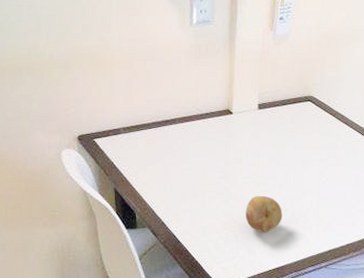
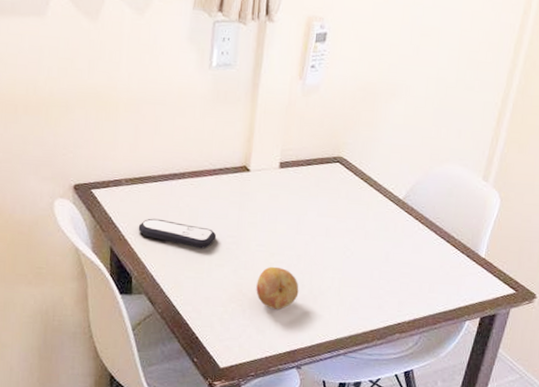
remote control: none [138,160,208,184] -> present [138,218,217,249]

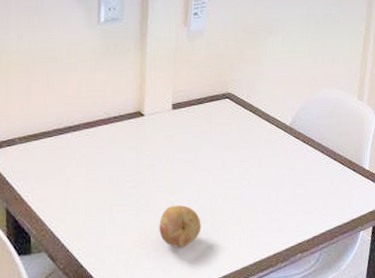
remote control: present [138,218,217,249] -> none [34,173,116,198]

